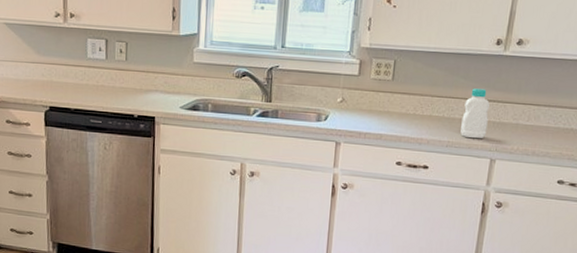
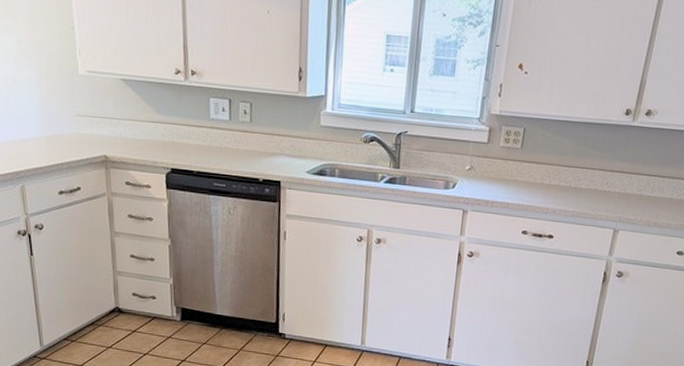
bottle: present [460,88,490,139] -> none [586,158,616,210]

